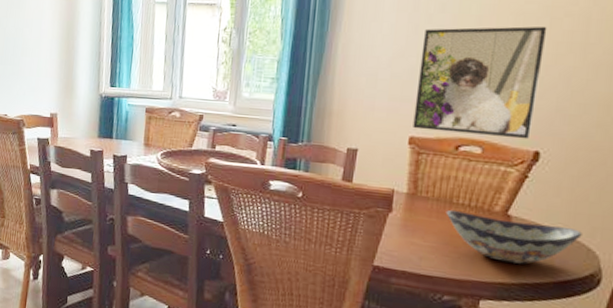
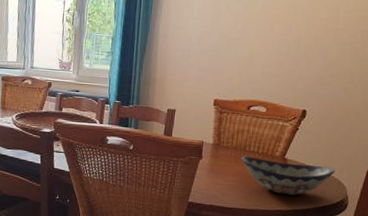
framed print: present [413,26,547,140] -> none [216,14,311,101]

